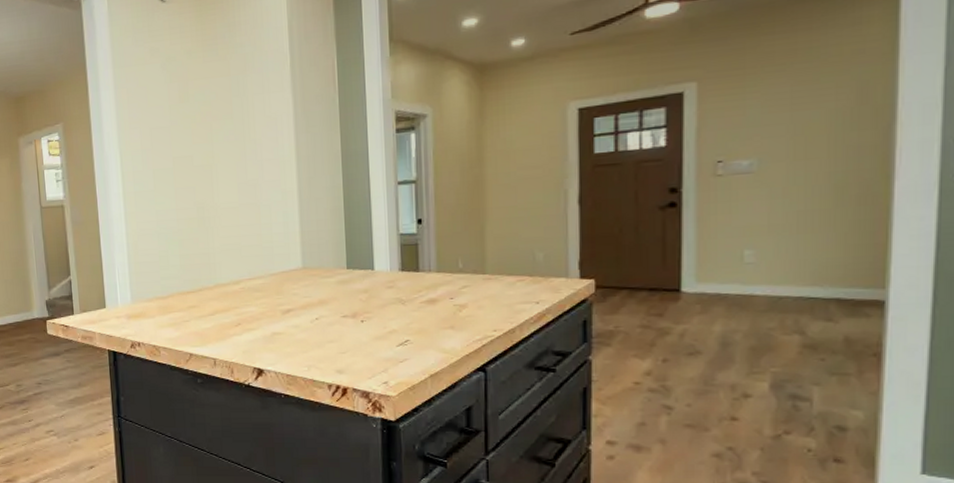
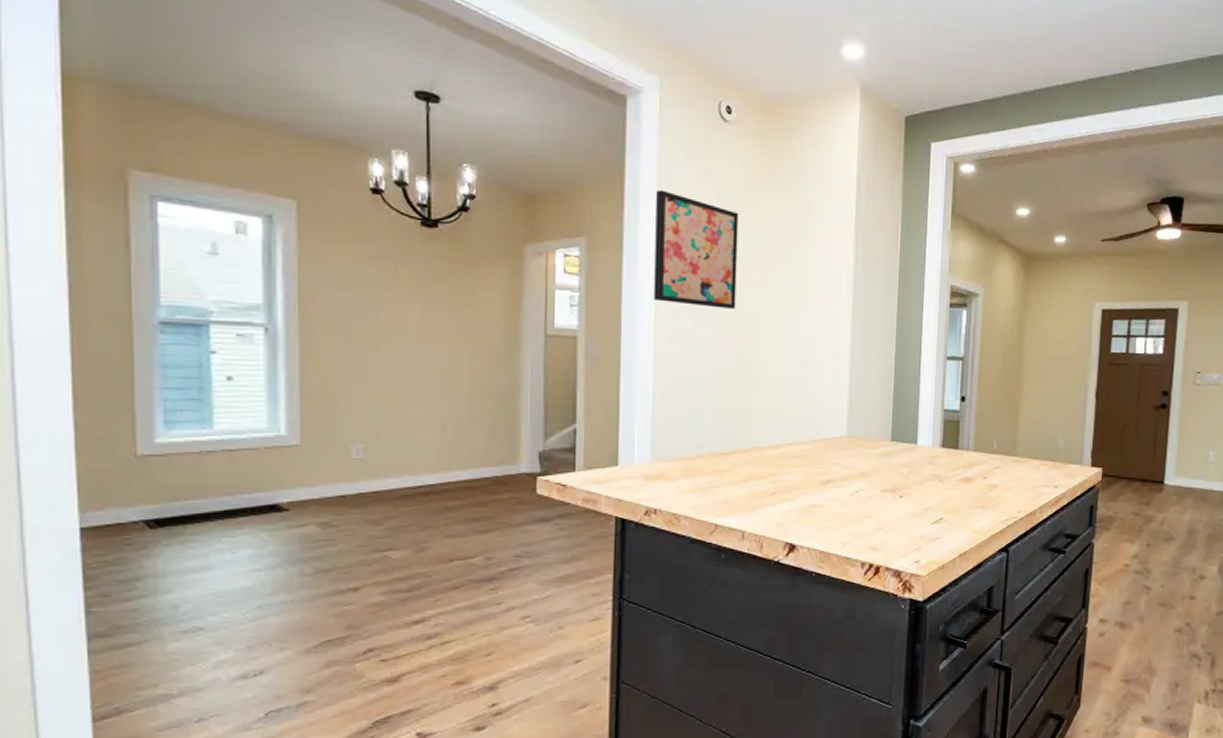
wall art: none [113,72,188,168] -> present [653,189,739,309]

